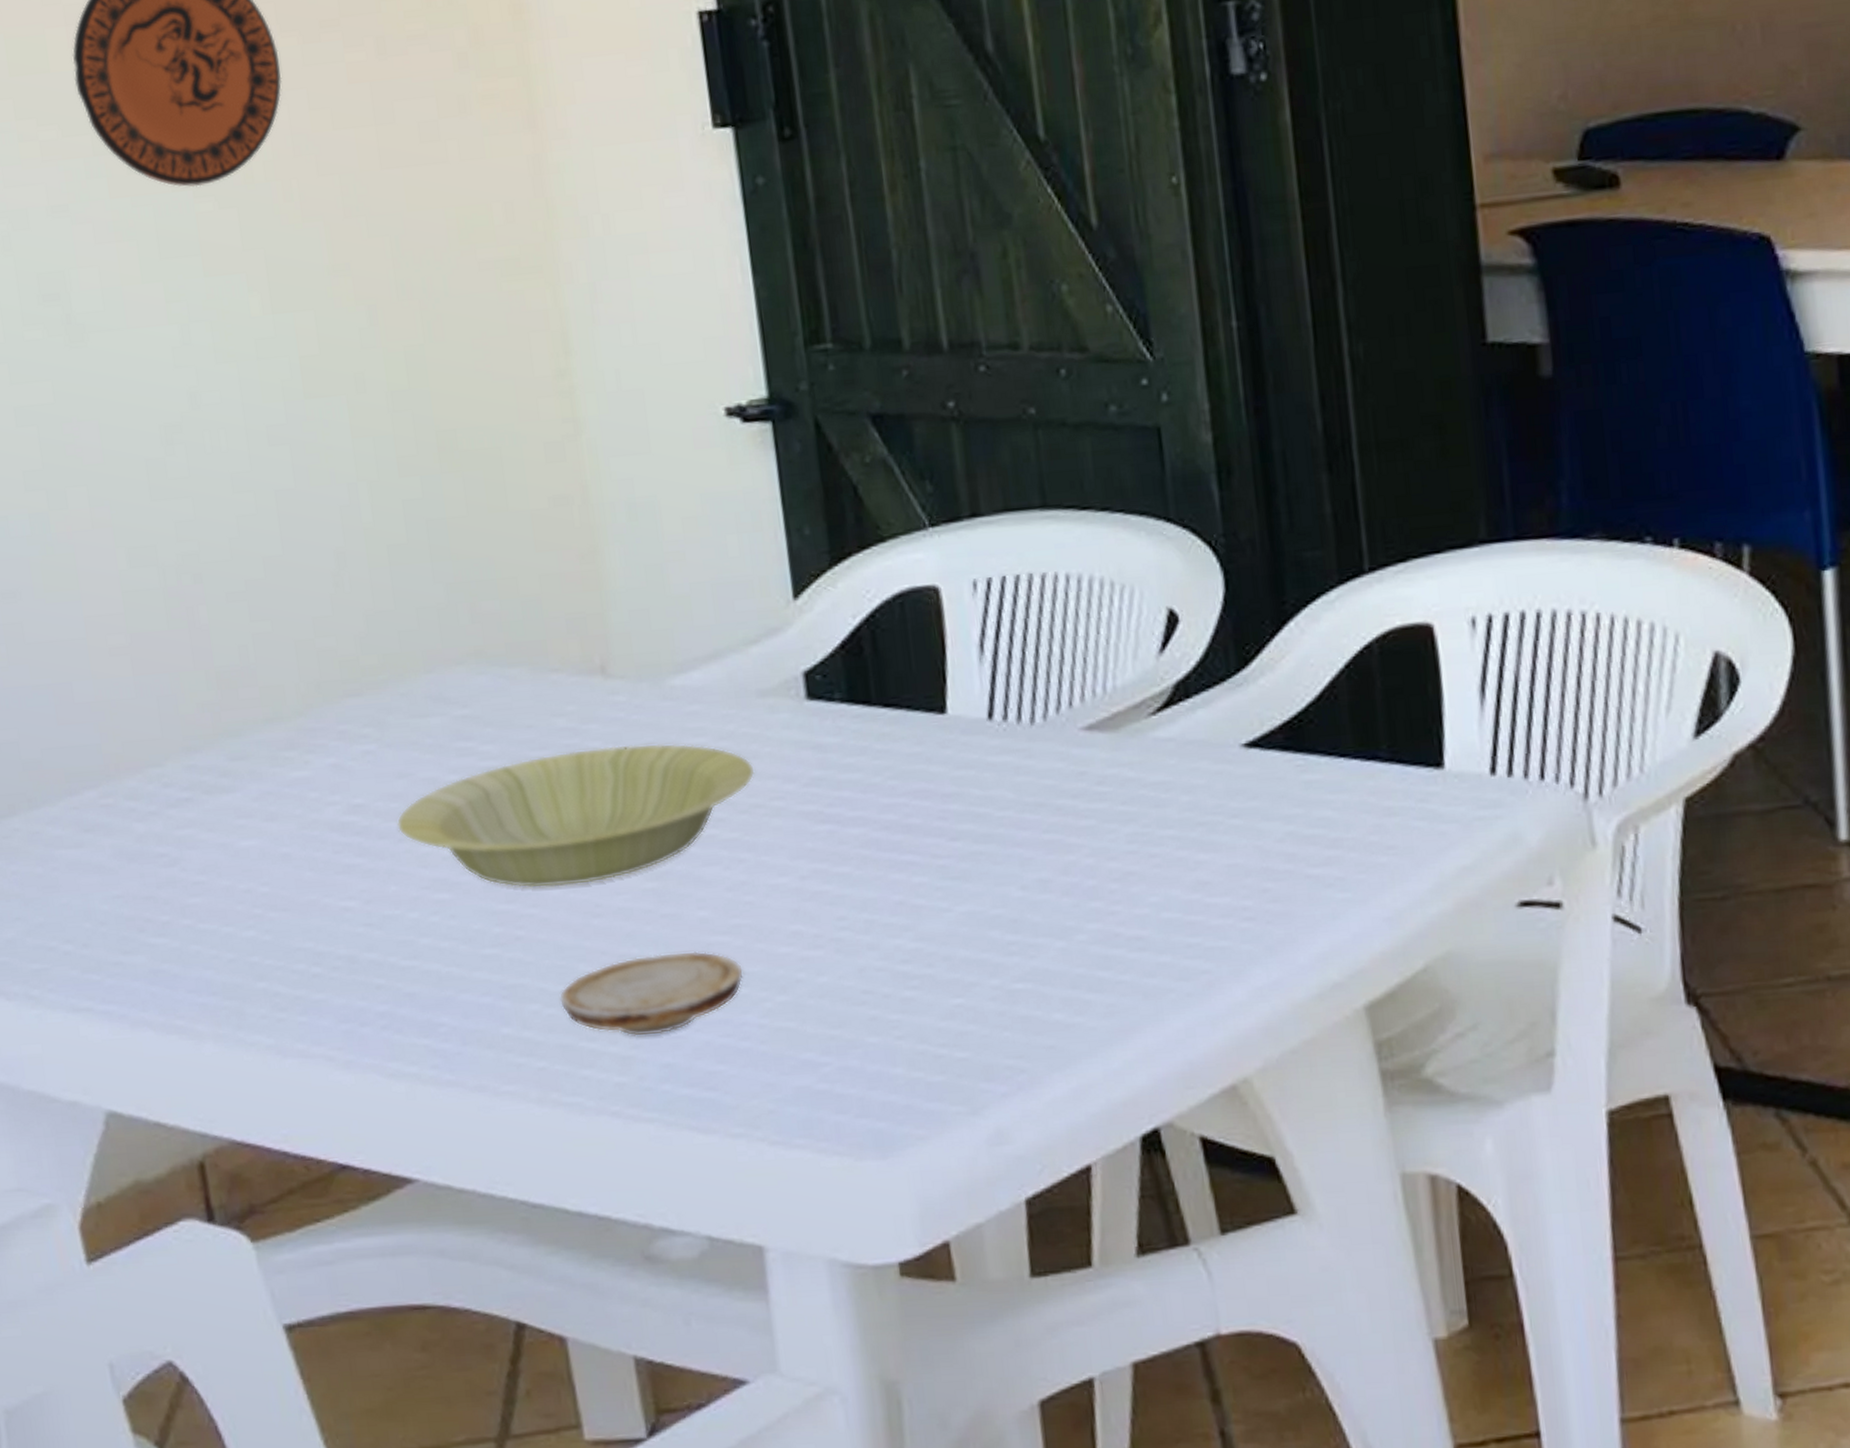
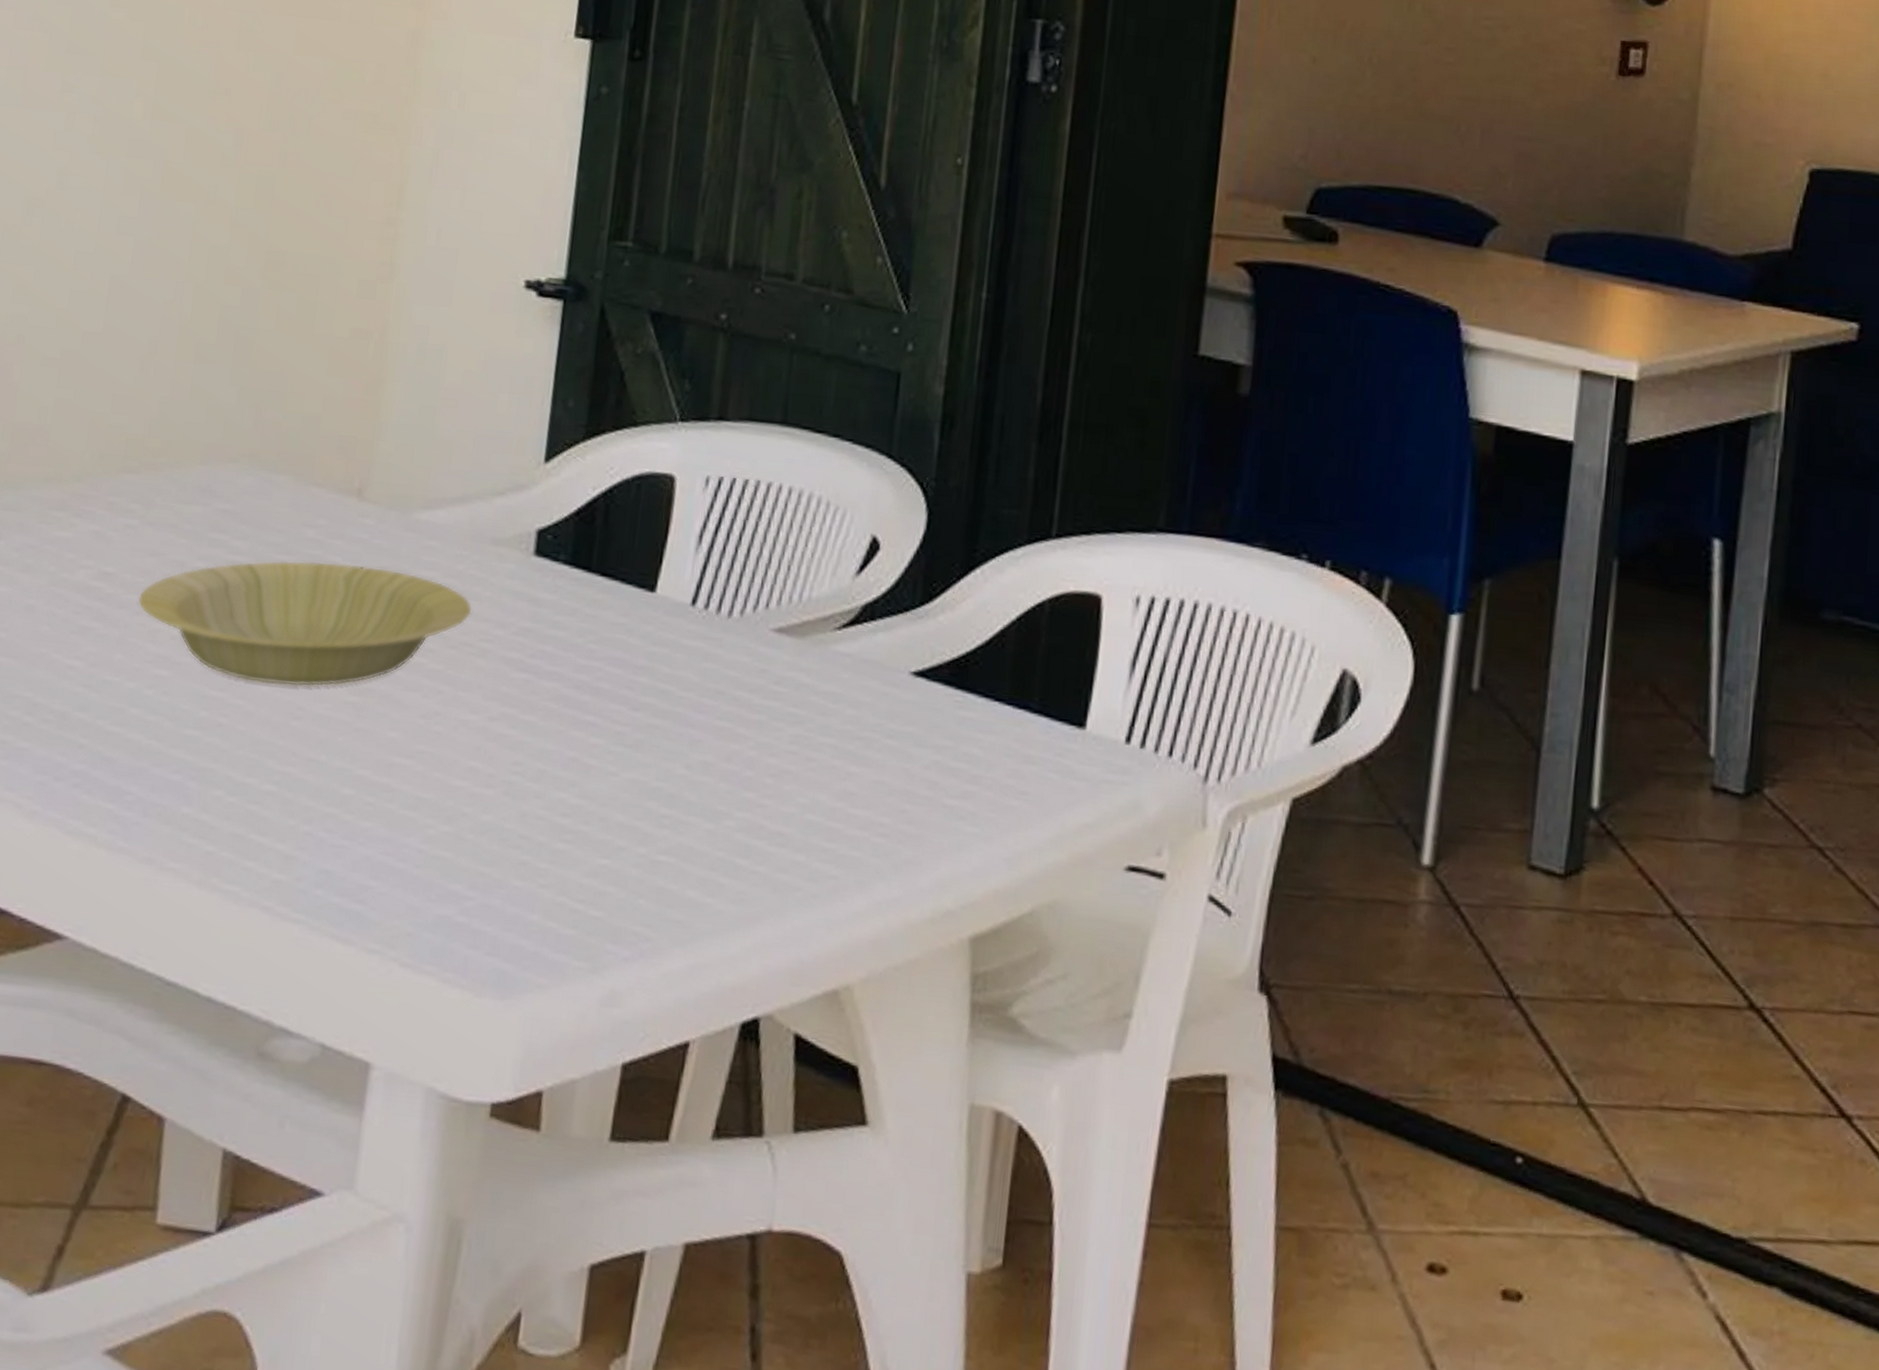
wood slice: present [559,950,744,1037] -> none [242,763,417,842]

